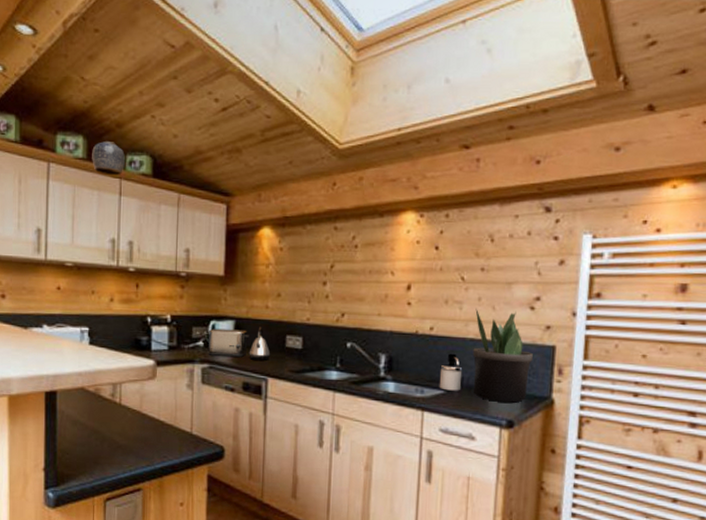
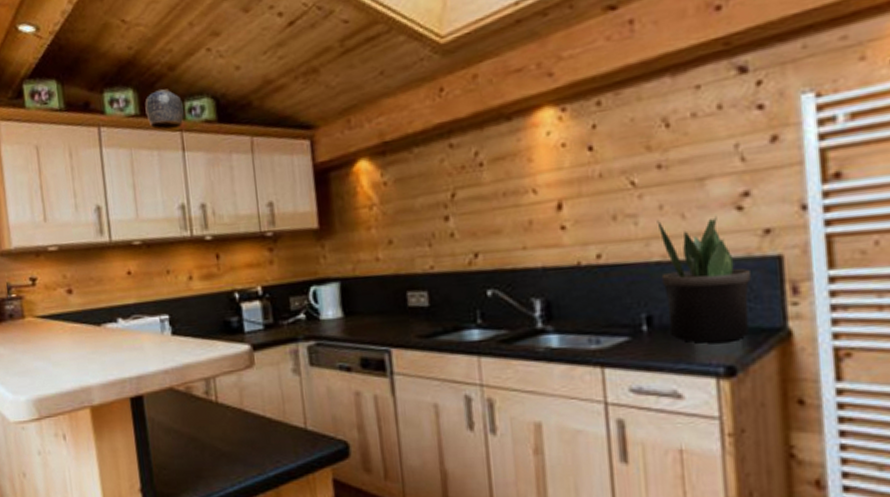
toaster: present [208,328,249,358] -> none [310,292,361,331]
kettle: present [249,327,271,361] -> none [362,285,390,330]
soap dispenser: present [439,353,463,391] -> none [618,285,653,336]

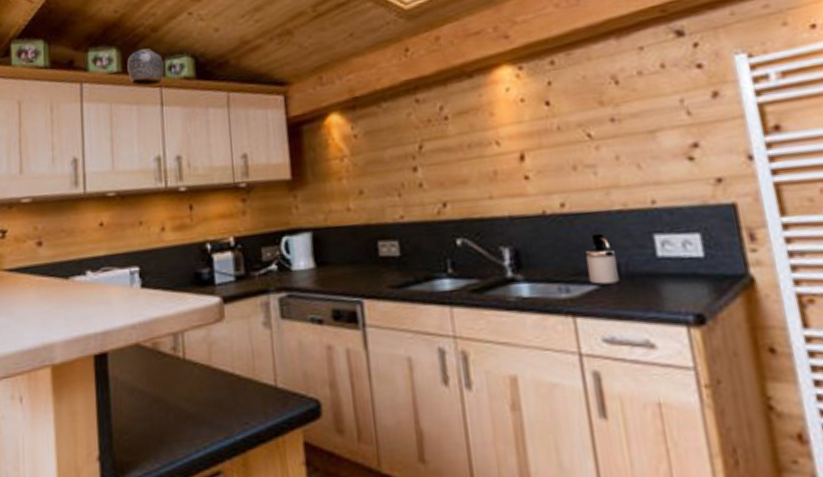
soap dispenser: none [618,285,653,336] -> present [584,233,620,285]
planter: present [657,217,751,343] -> none [614,167,714,291]

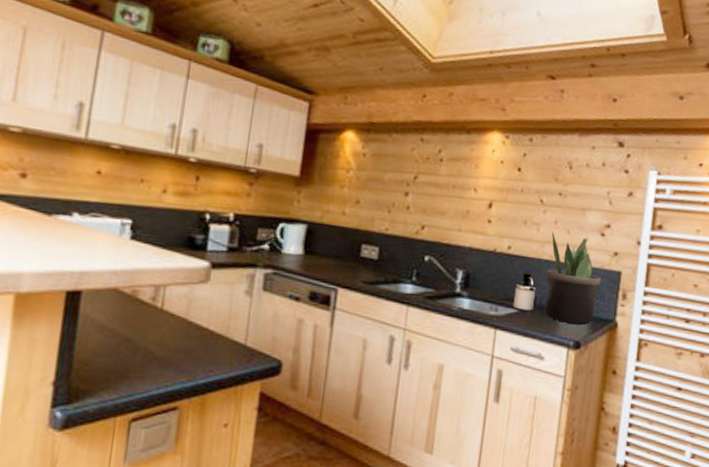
decorative jar: present [127,48,164,86] -> none [157,17,198,57]
planter: none [614,167,714,291] -> present [544,230,601,324]

